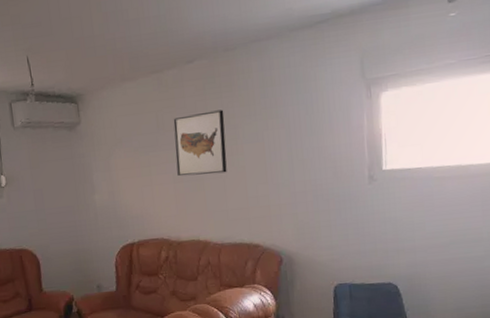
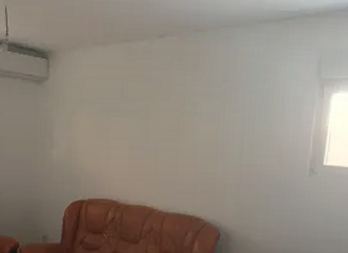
wall art: present [173,109,227,177] -> none [134,86,186,147]

